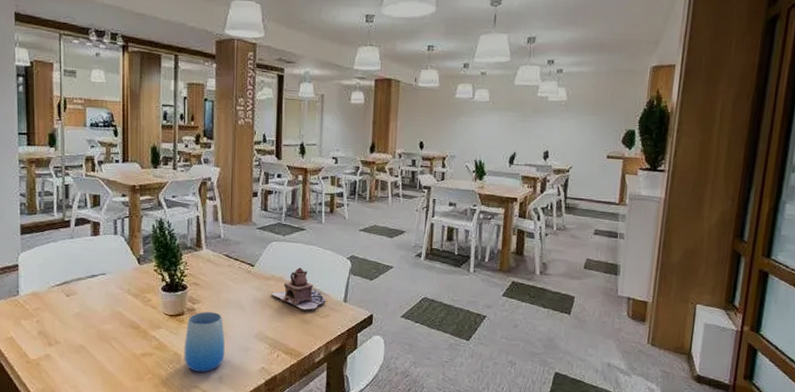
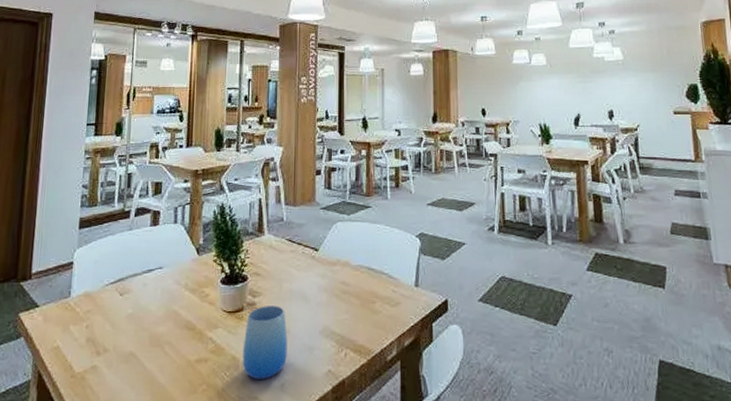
teapot: present [270,267,326,310] -> none [336,249,396,298]

